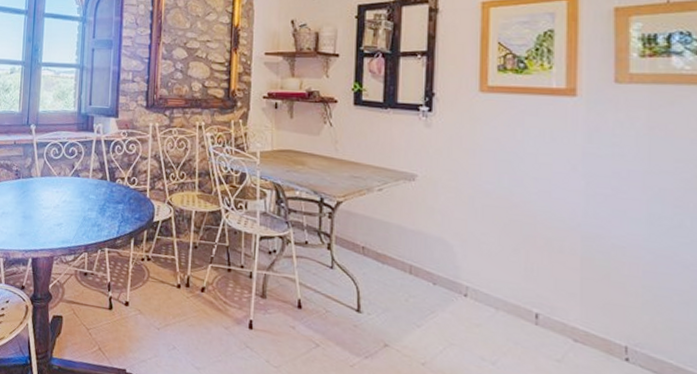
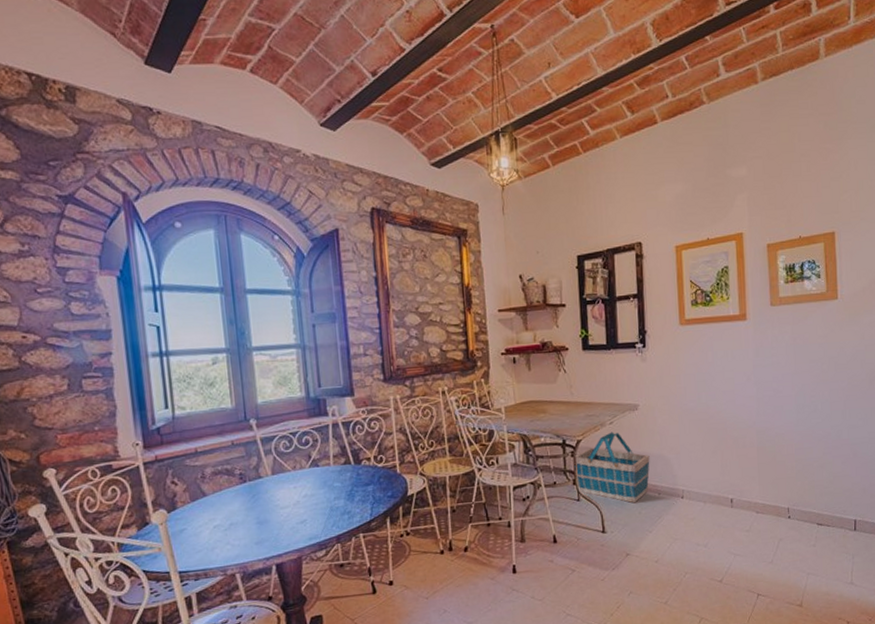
woven basket: none [331,199,426,288] -> present [574,432,650,504]

